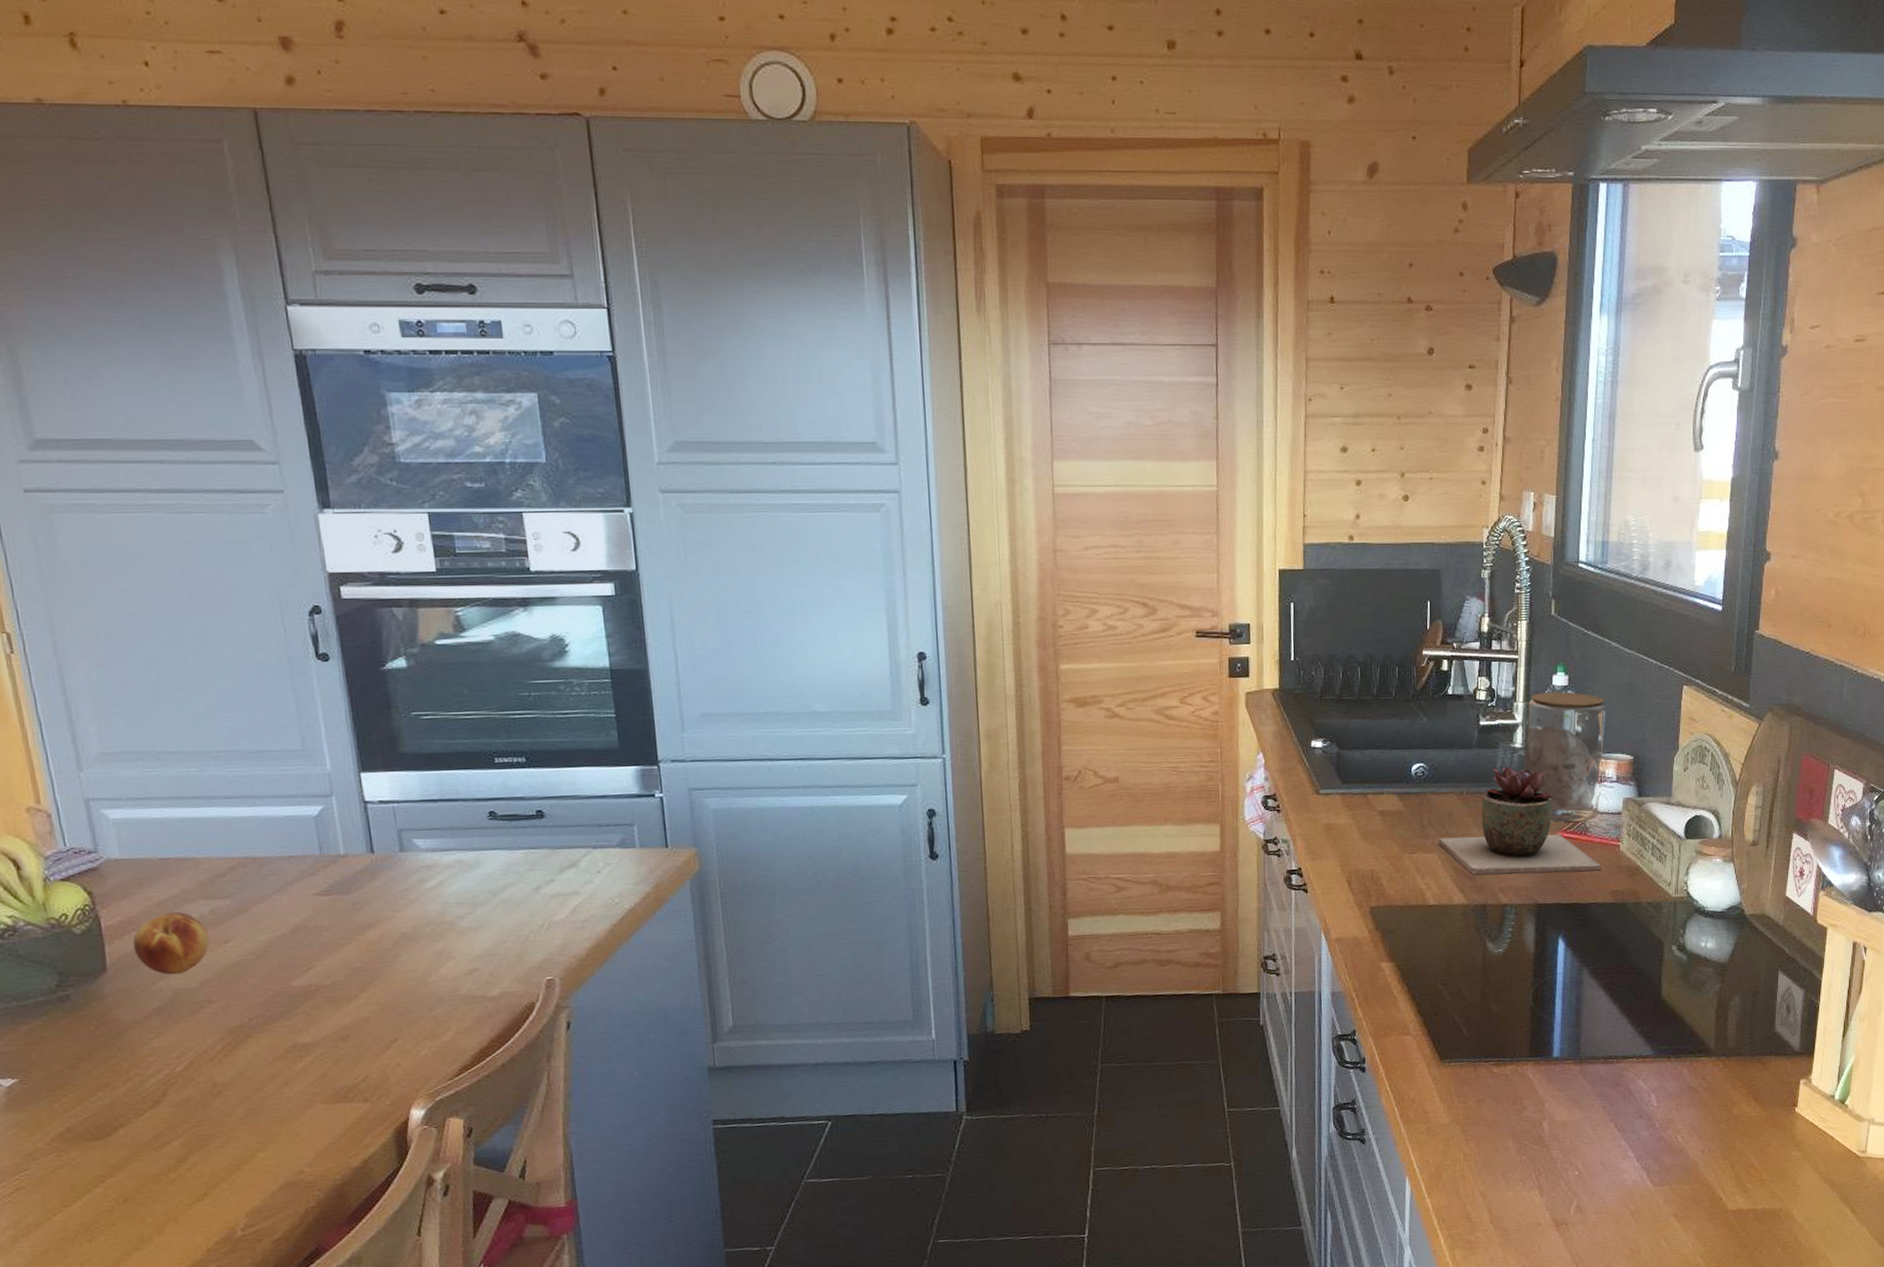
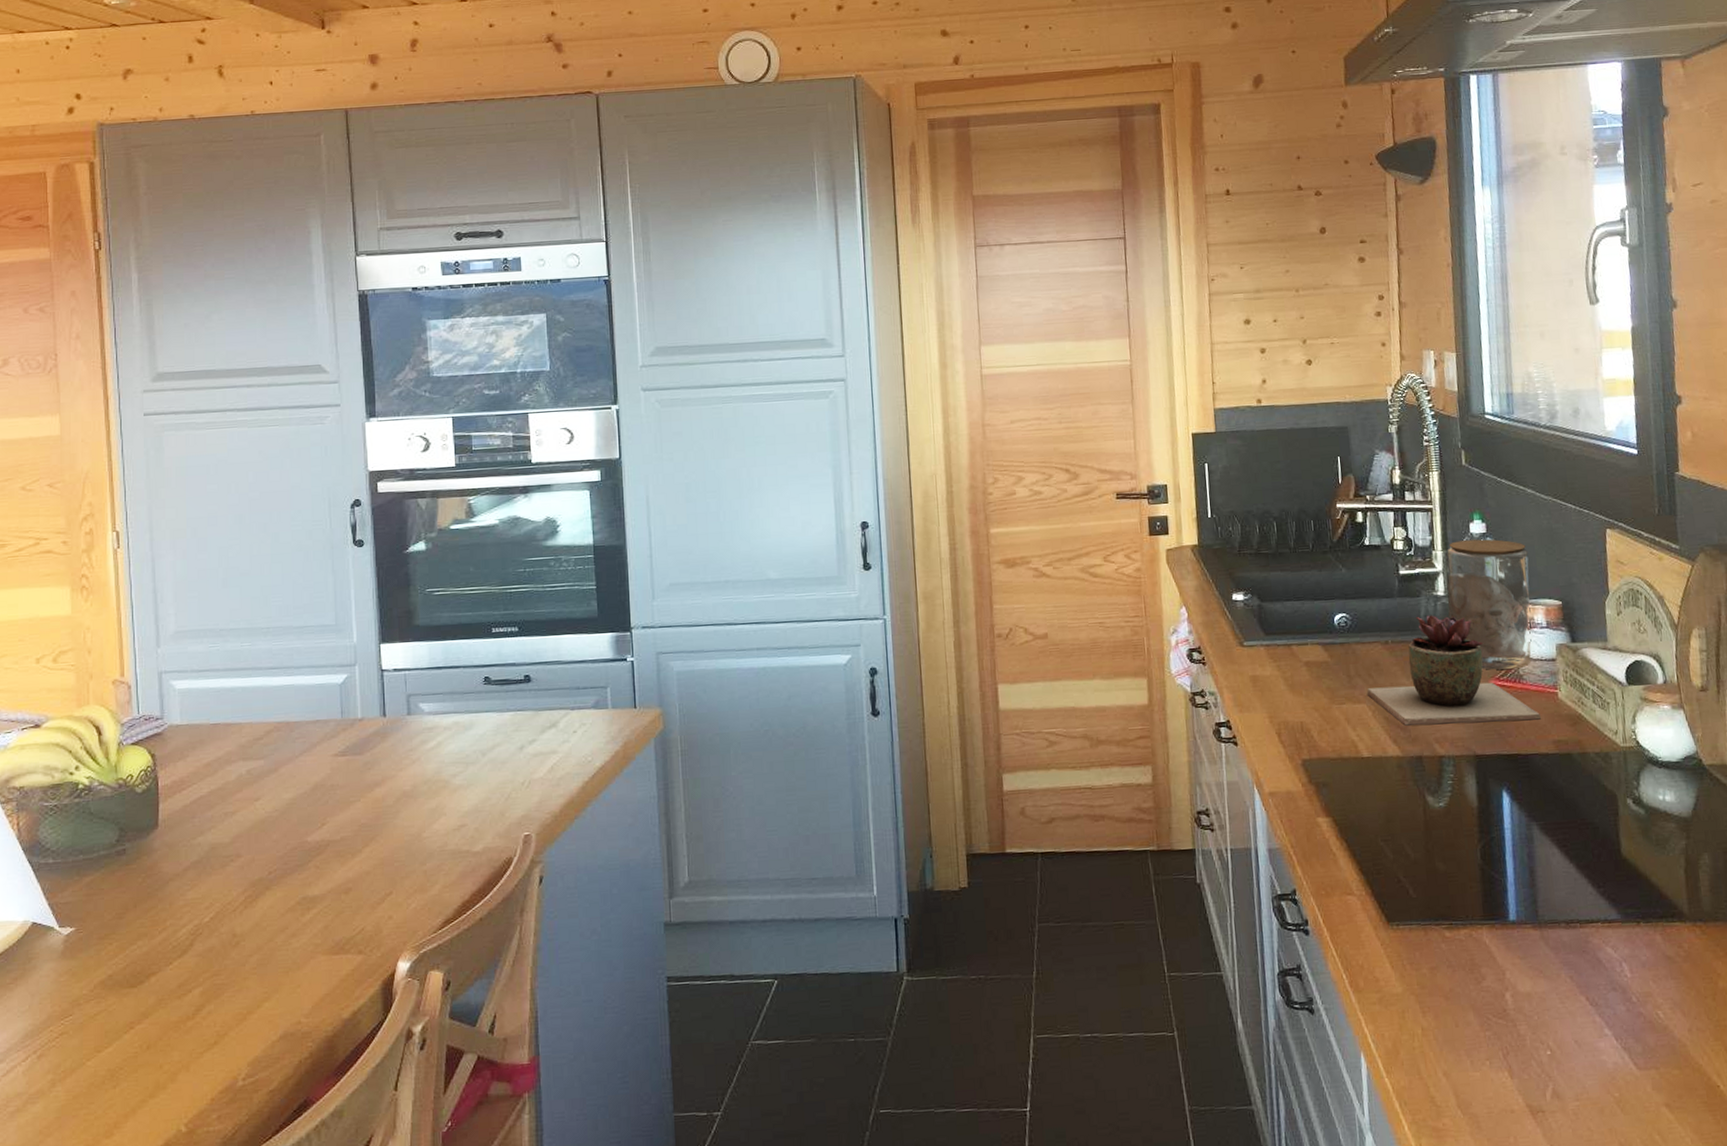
fruit: present [132,911,210,975] -> none [181,772,244,831]

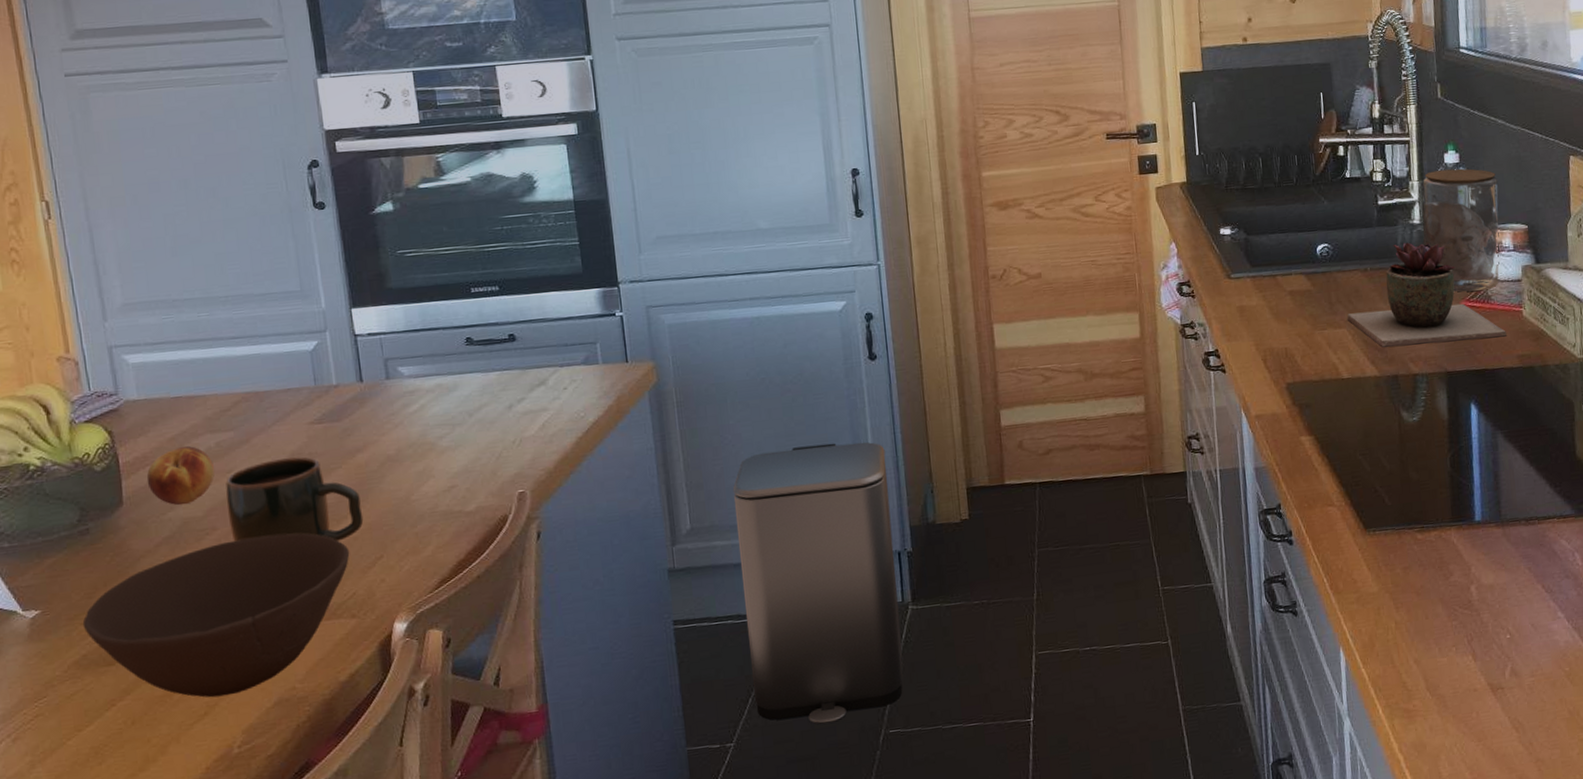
bowl: none [111,864,362,1027] -> present [82,533,350,698]
fruit: none [181,772,244,831] -> present [146,445,216,506]
mug: none [252,788,377,875] -> present [225,457,364,542]
pedal bin: none [731,800,896,1098] -> present [732,442,903,725]

